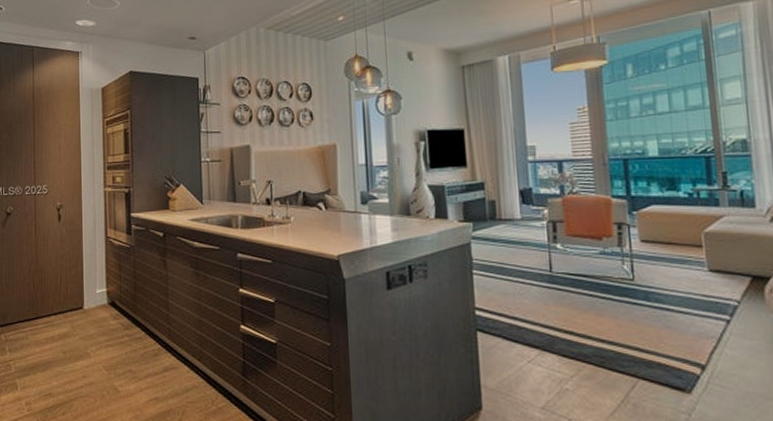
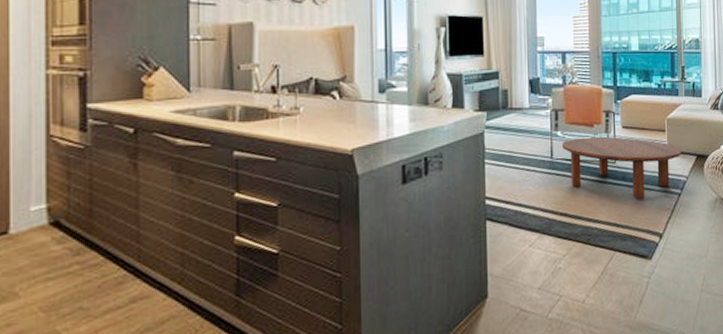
coffee table: none [563,250,728,324] -> present [562,136,681,200]

